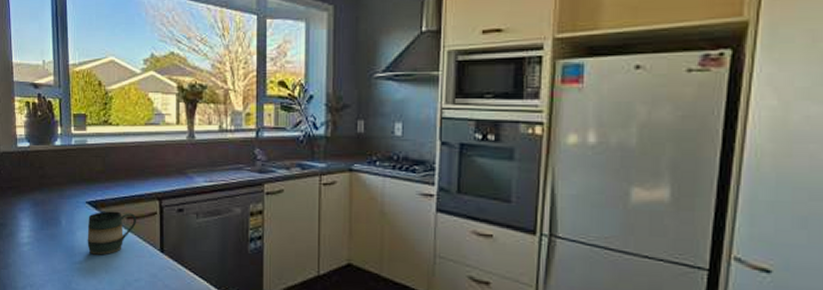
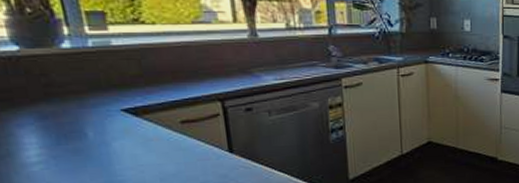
mug: present [87,211,137,255] -> none [126,116,195,165]

